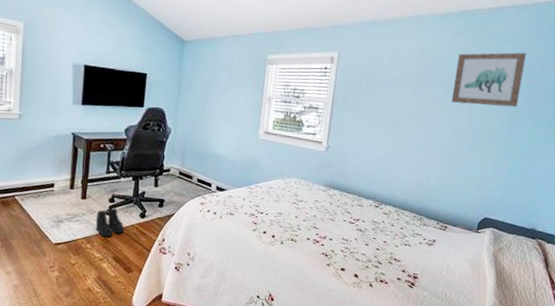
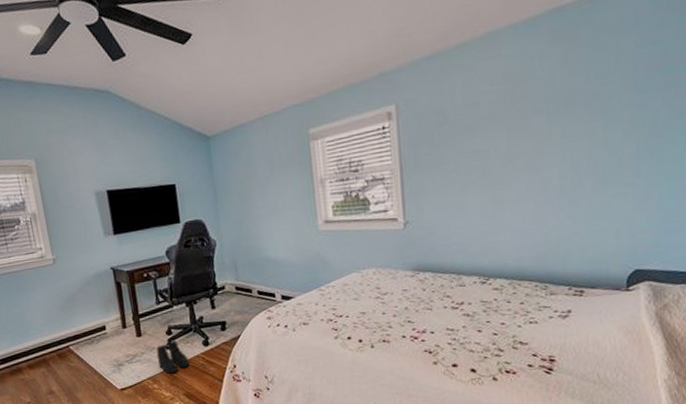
wall art: present [451,52,526,108] -> none [558,41,657,132]

